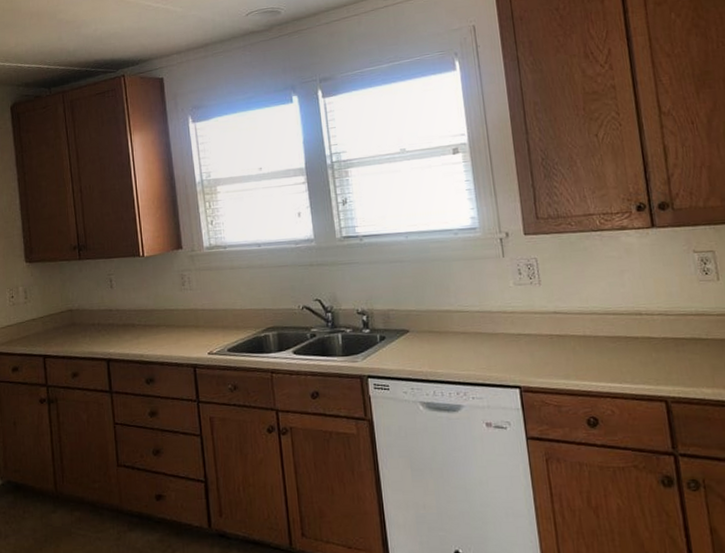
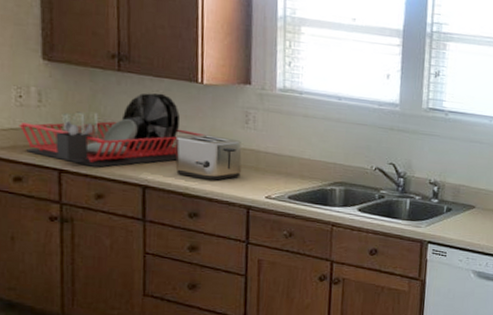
dish rack: none [13,272,151,349] -> present [19,93,205,168]
toaster: none [128,301,184,346] -> present [175,134,242,181]

